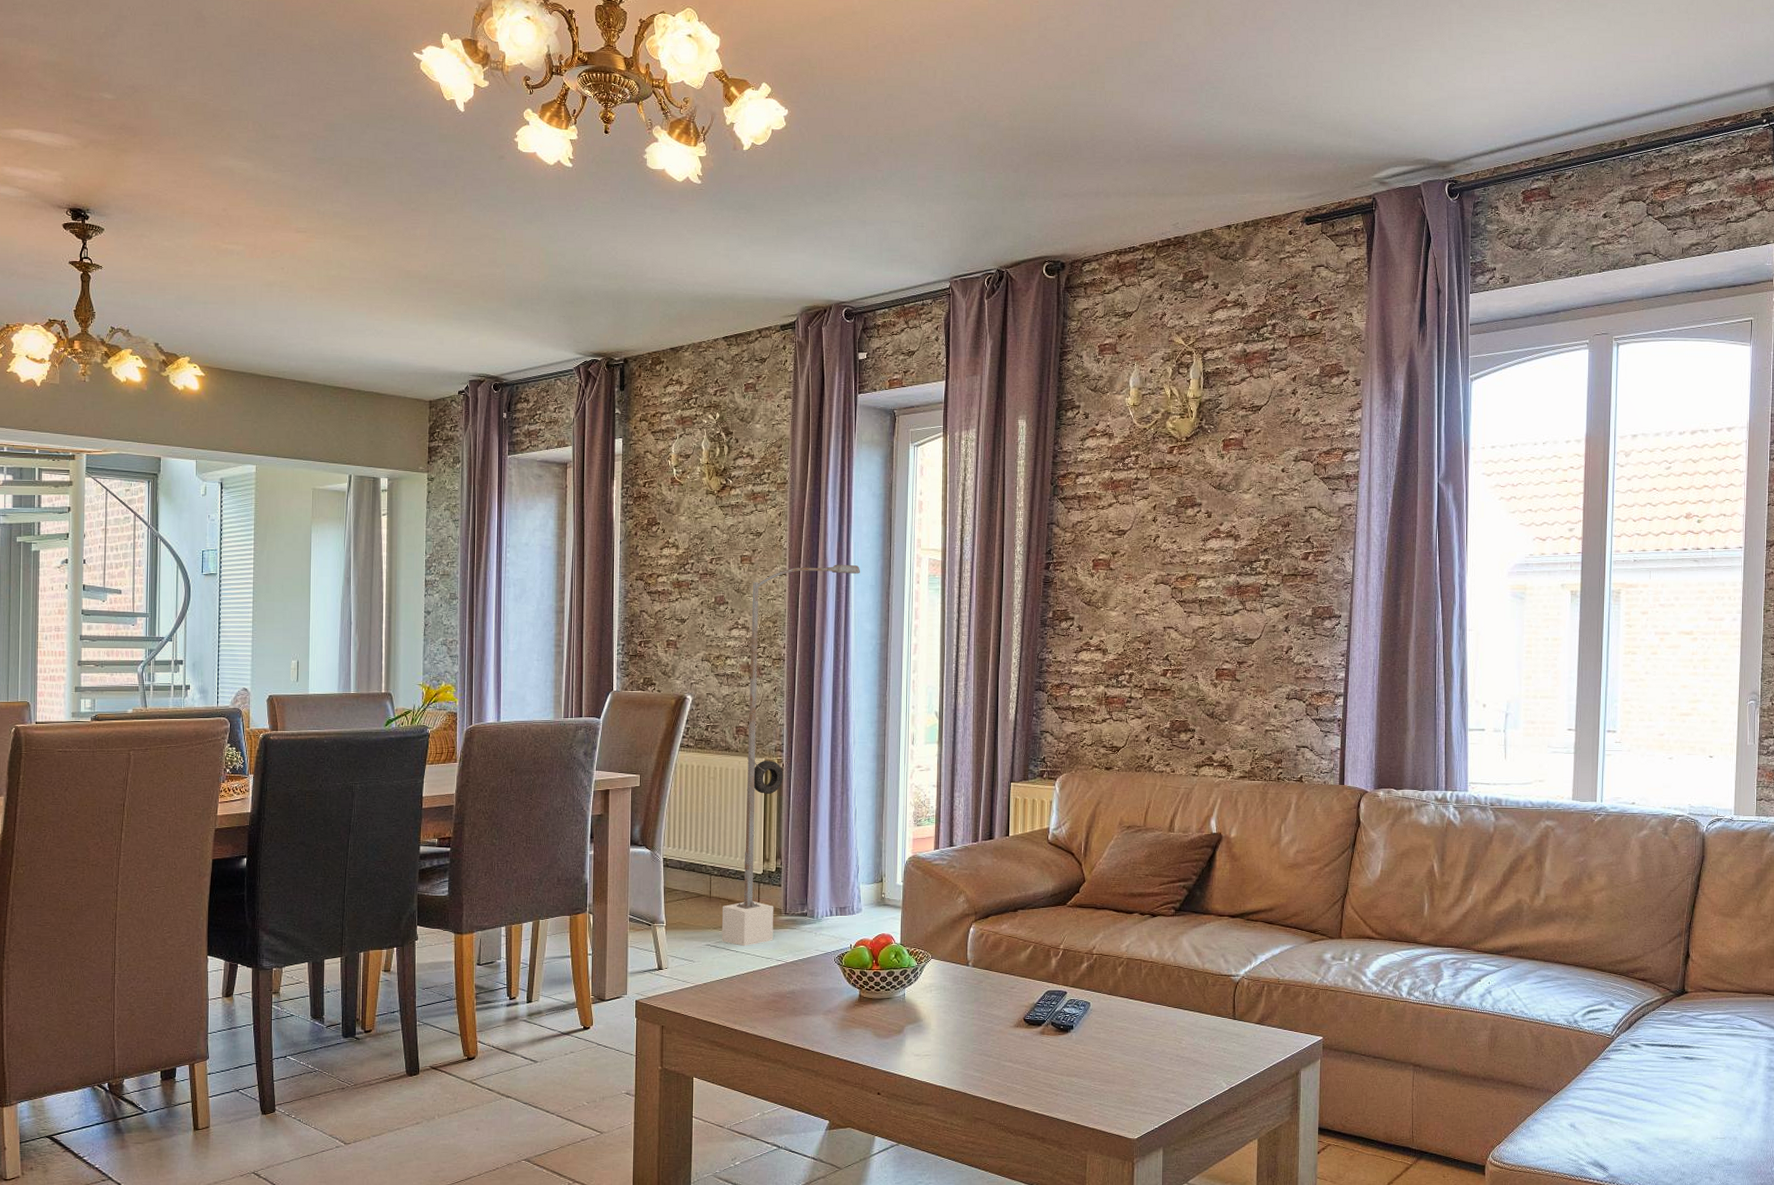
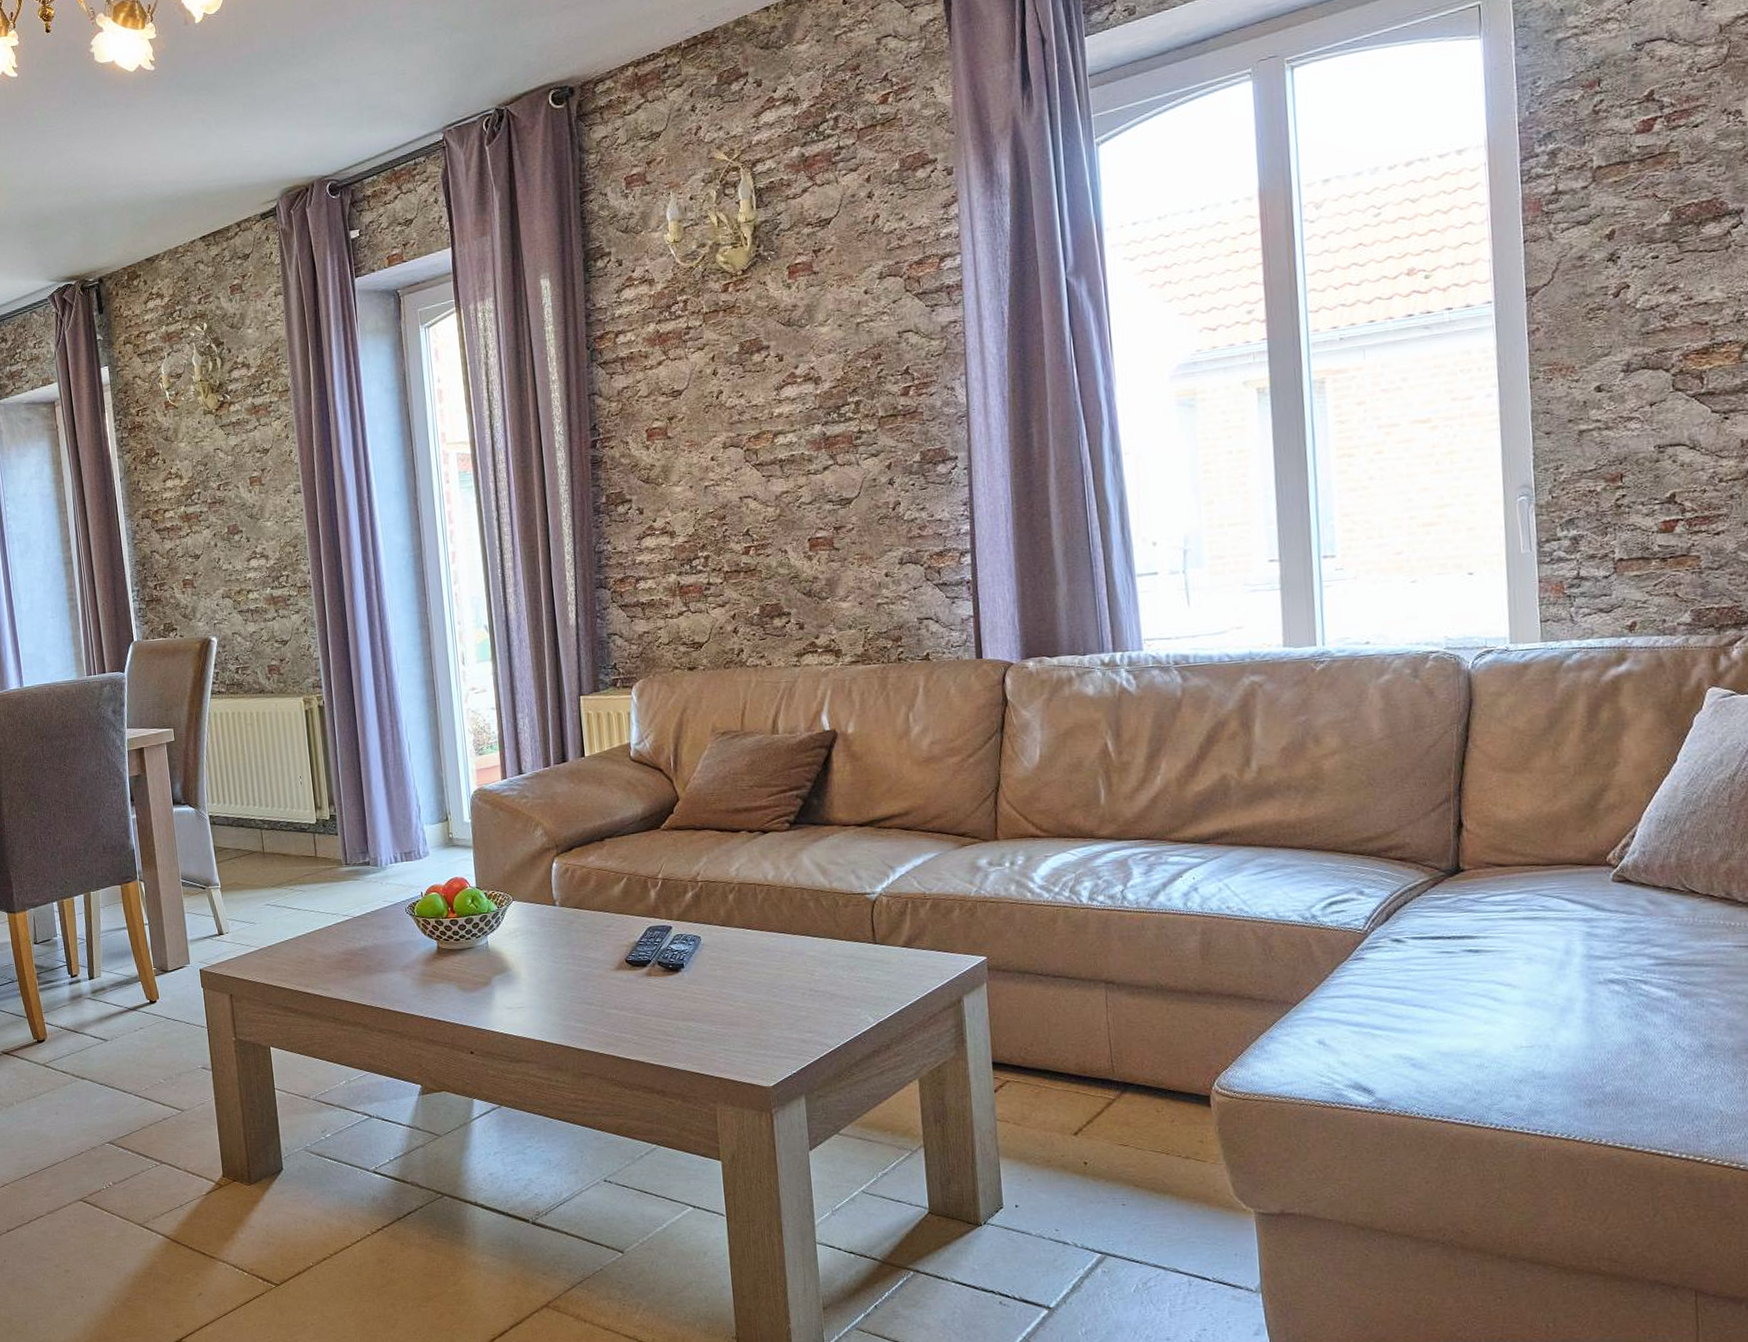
street lamp: present [721,564,860,946] -> none [266,471,382,903]

